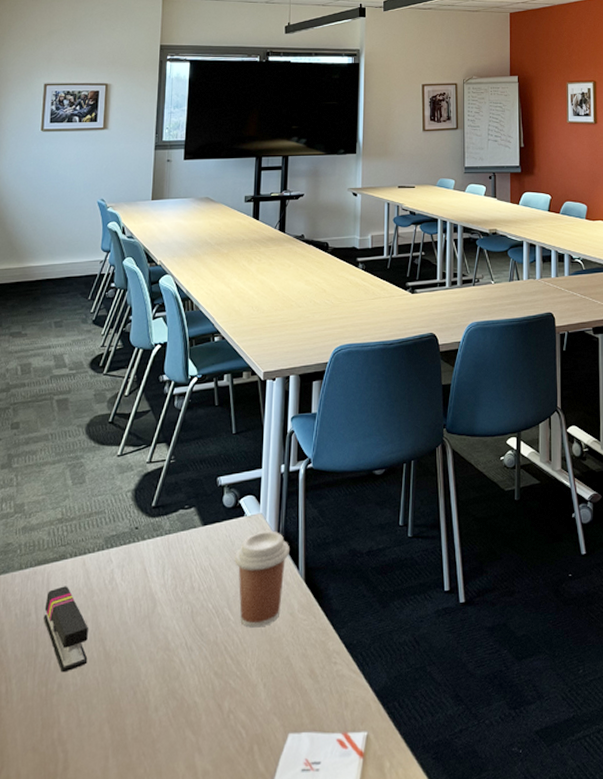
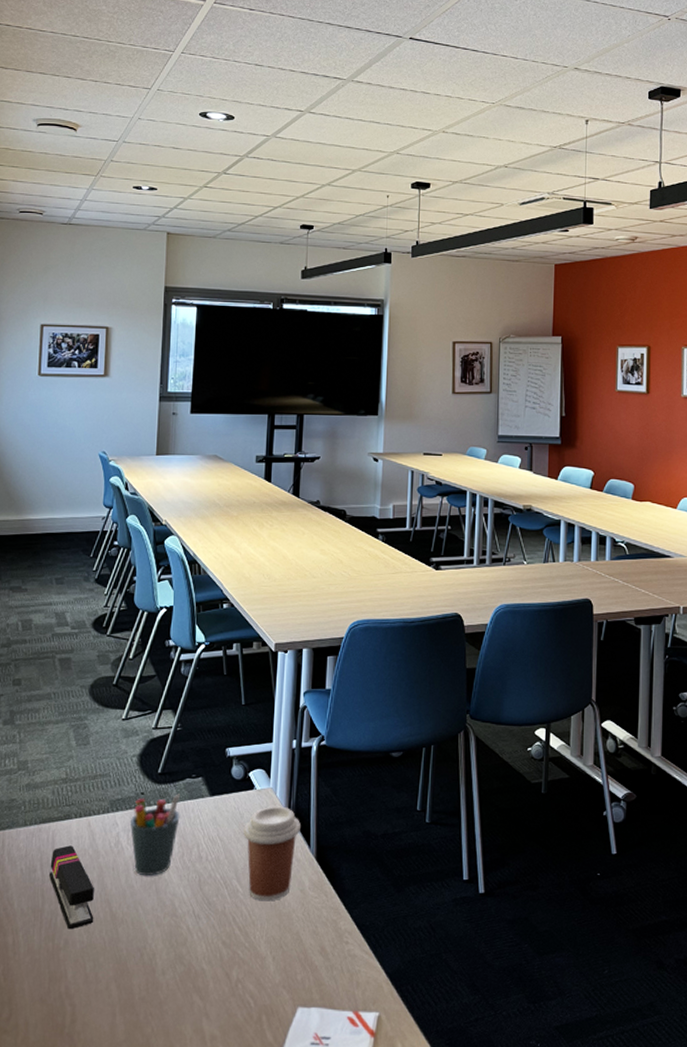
pen holder: none [124,526,174,611] -> present [130,794,181,875]

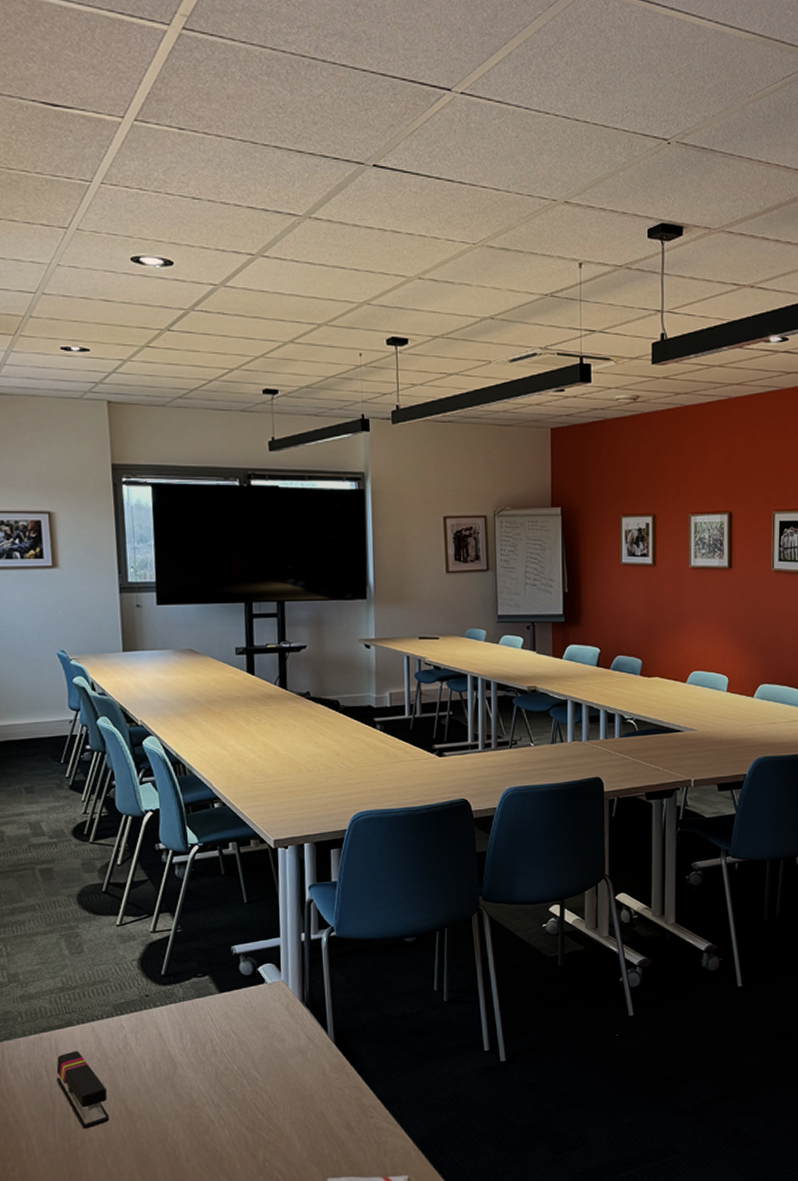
pen holder: present [130,794,181,875] -> none [136,993,190,1073]
coffee cup: present [243,806,301,901] -> none [257,997,316,1087]

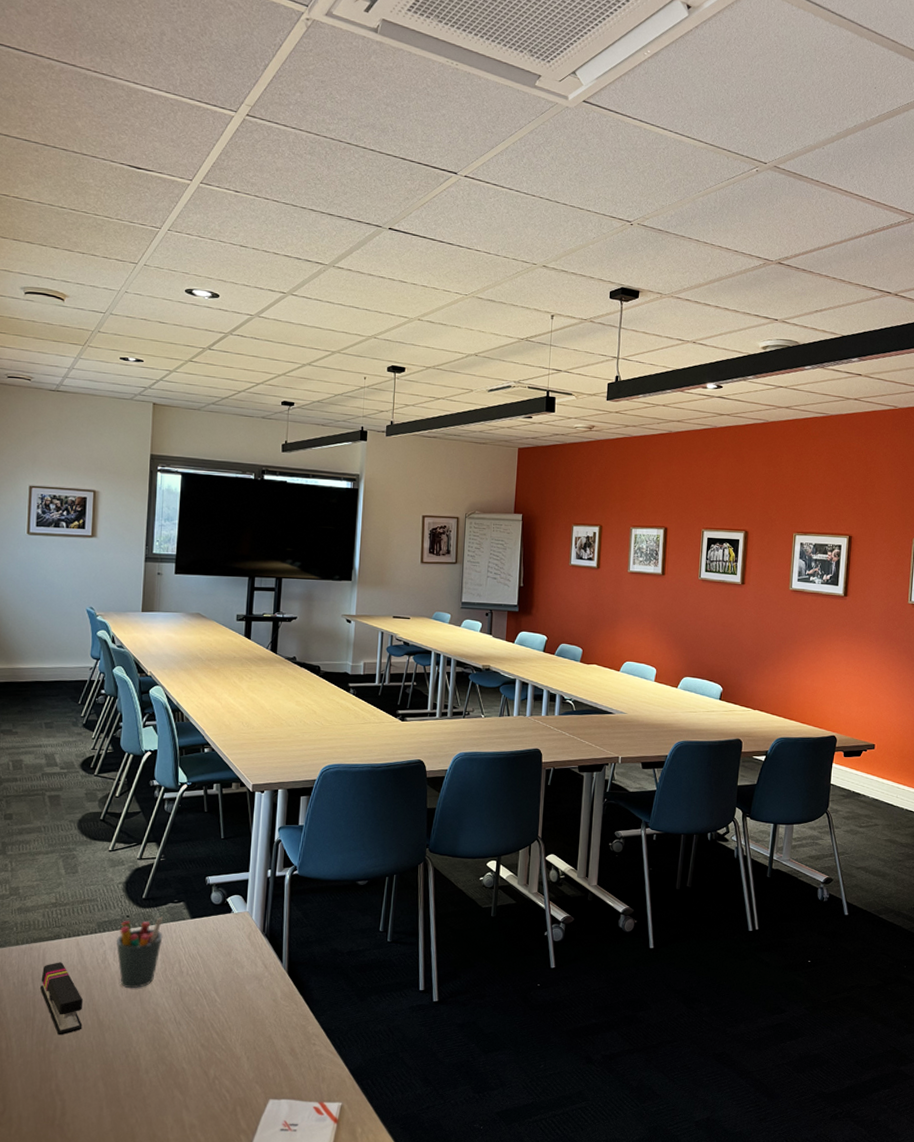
pen holder: none [136,993,190,1073] -> present [116,916,164,988]

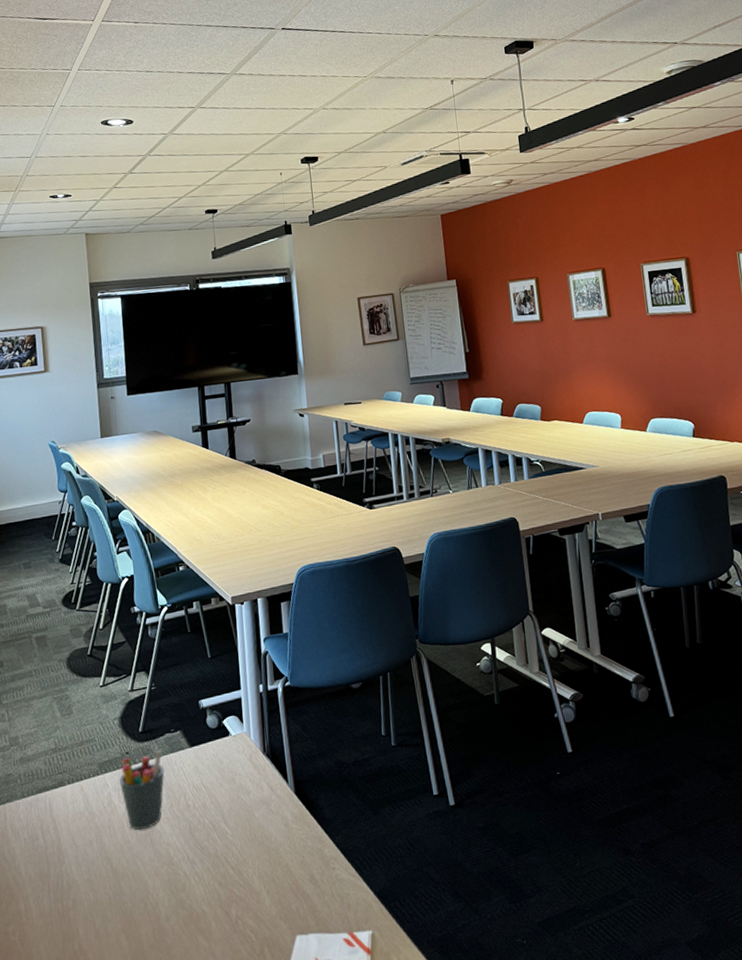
stapler: present [40,962,83,1035] -> none [50,810,98,890]

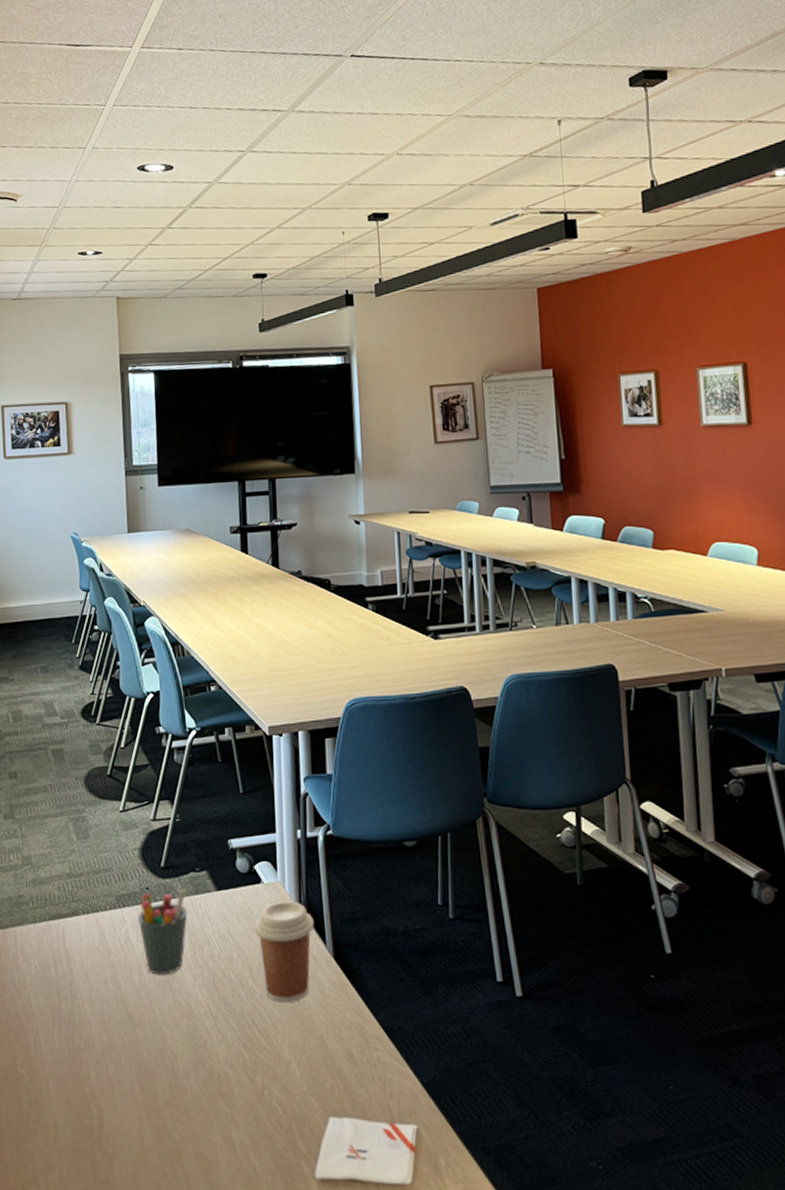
coffee cup: none [224,748,277,840] -> present [254,900,314,1003]

